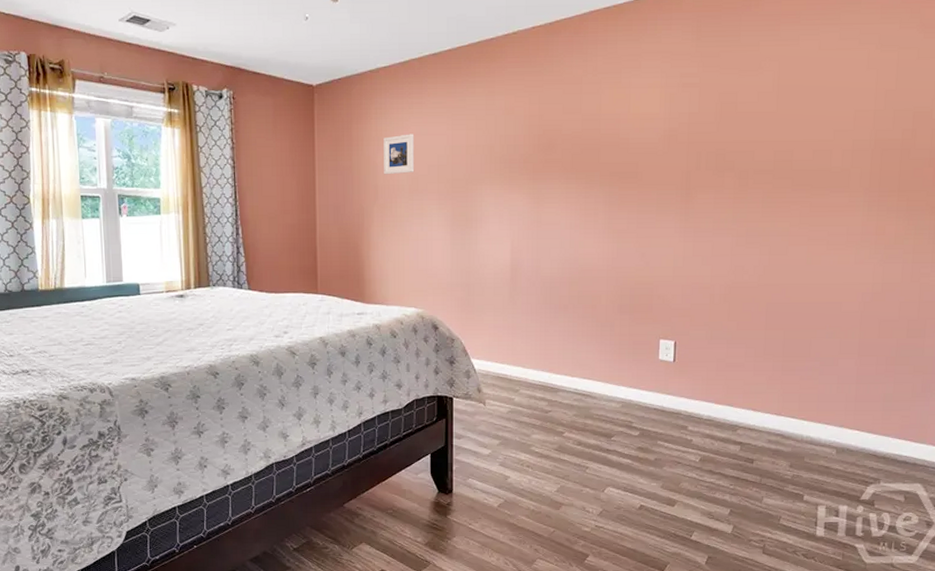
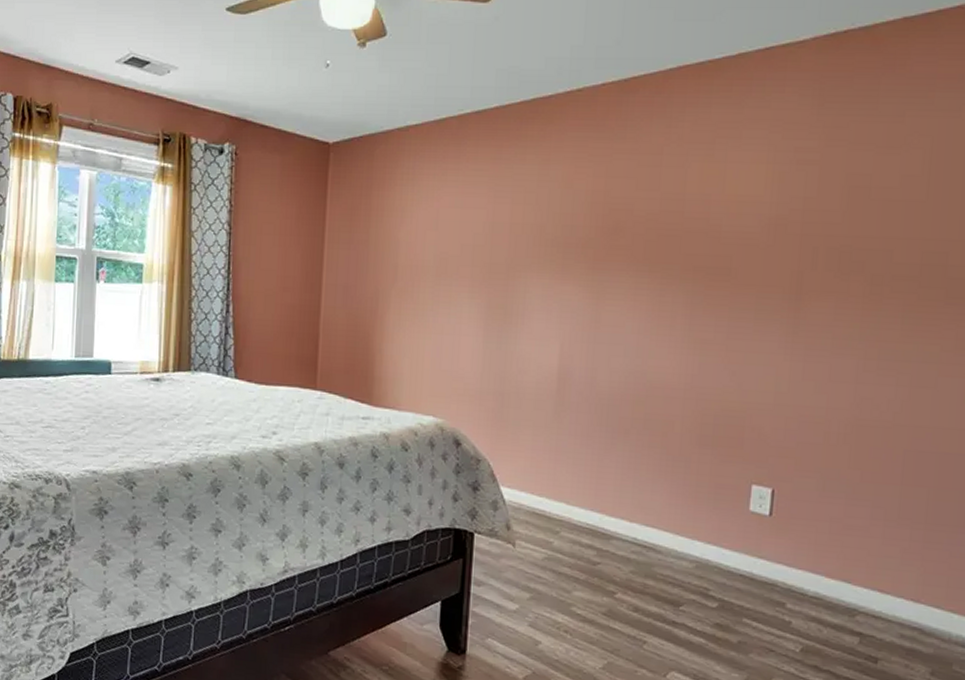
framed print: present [384,134,415,175] -> none [406,205,447,253]

